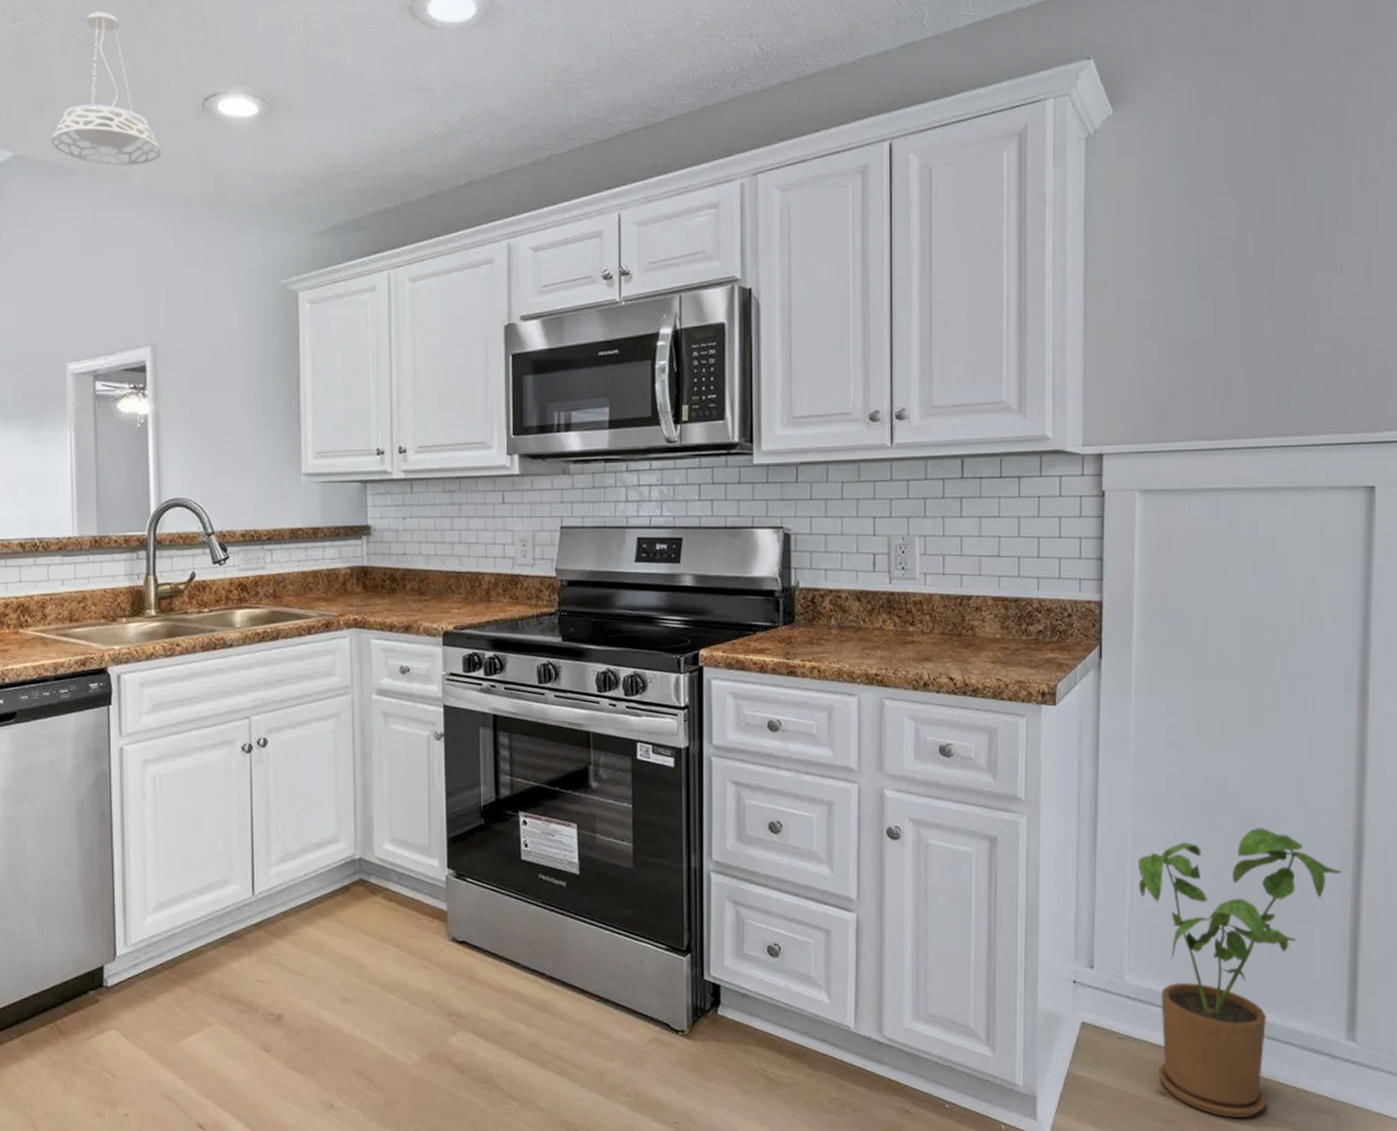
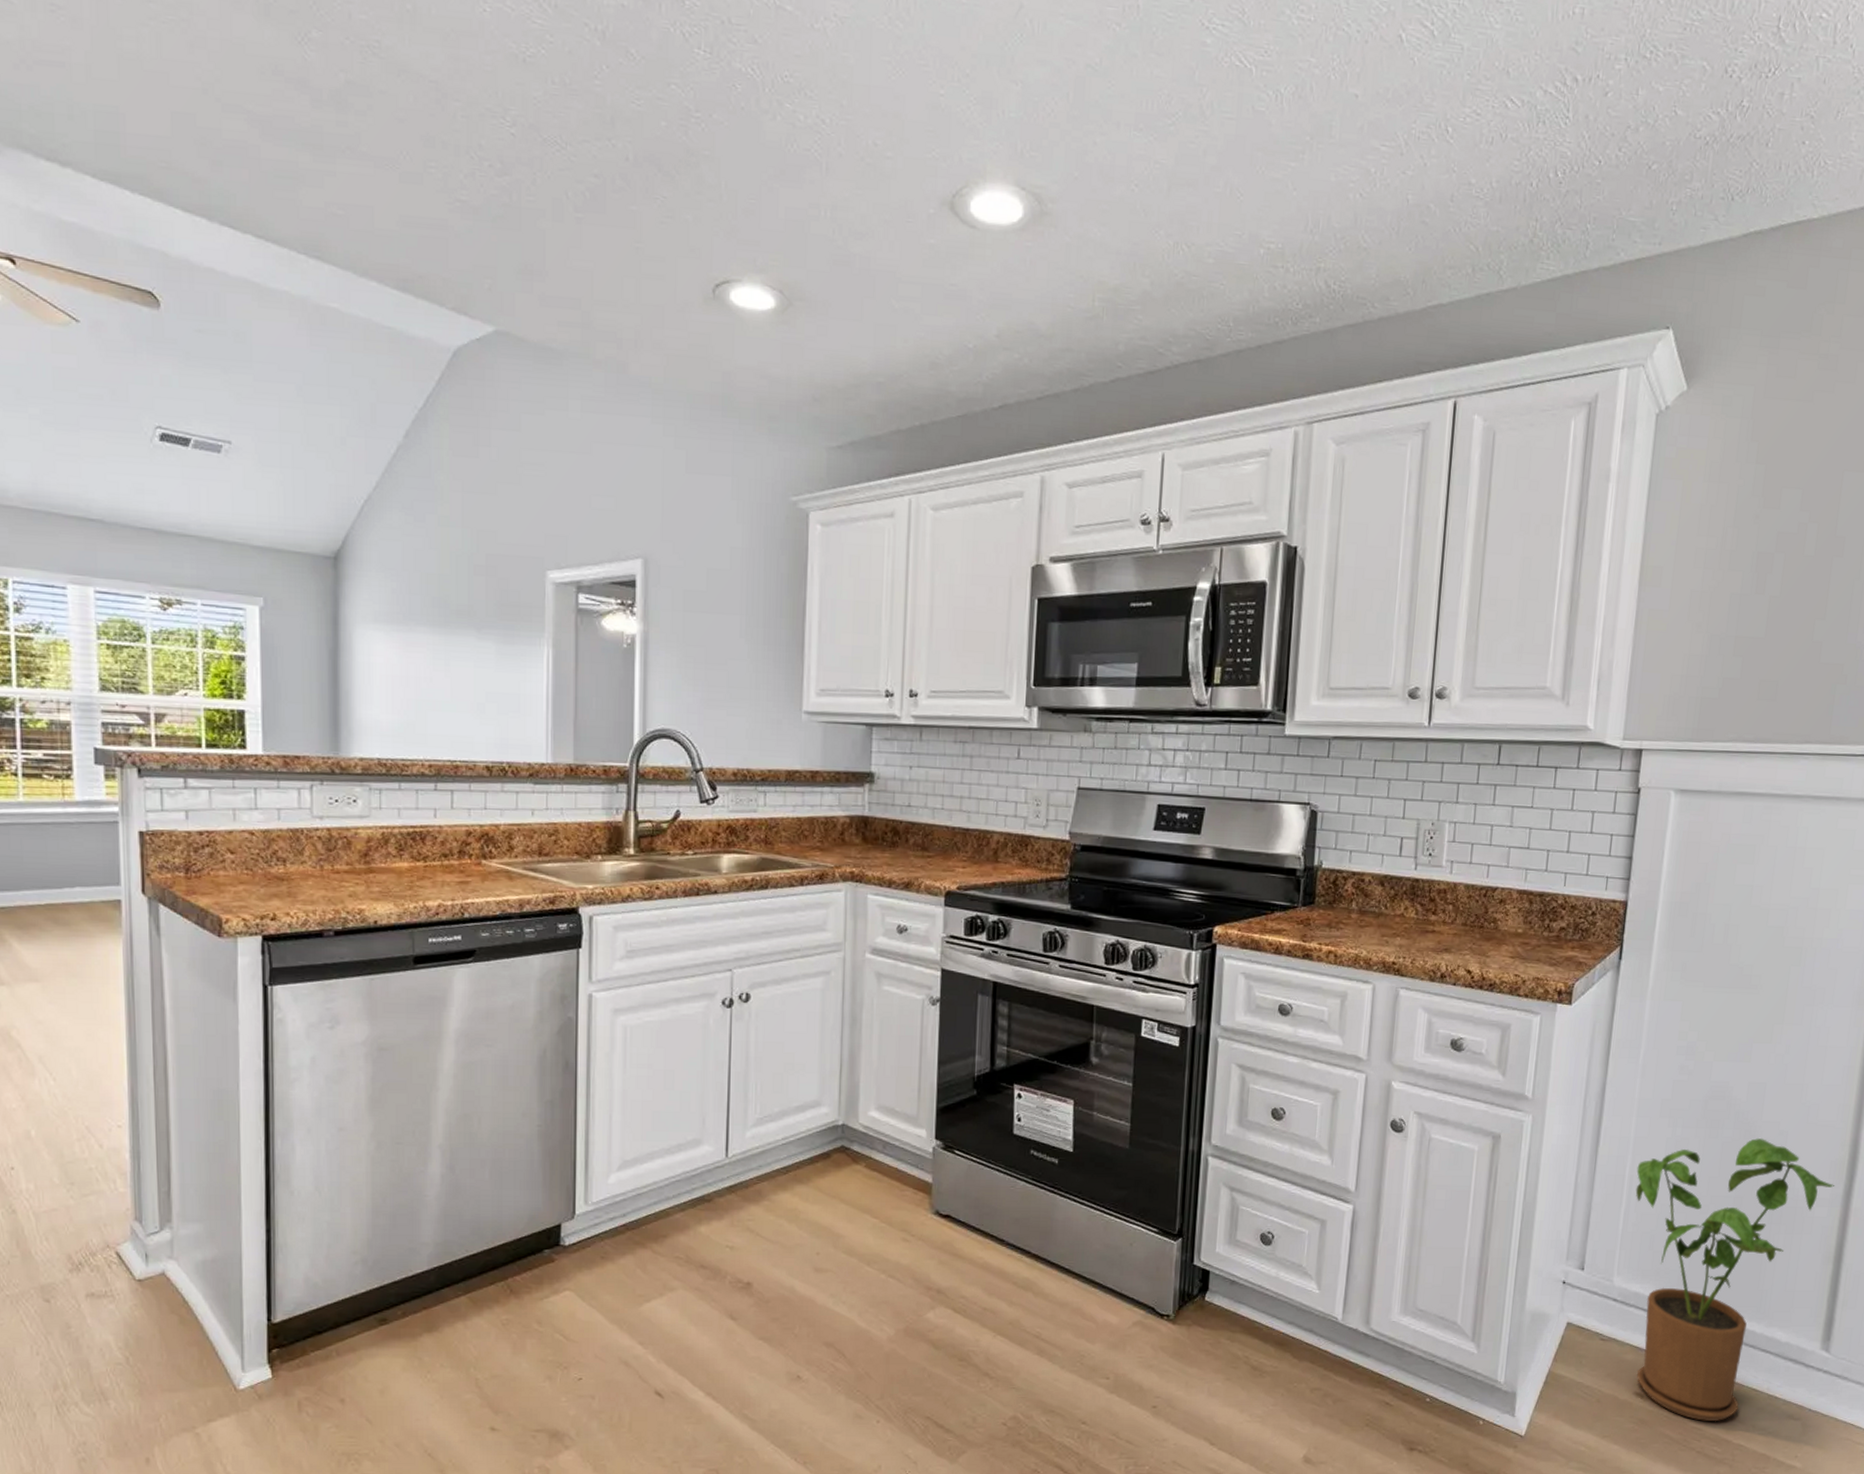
pendant light: present [51,11,162,165] -> none [539,173,664,354]

